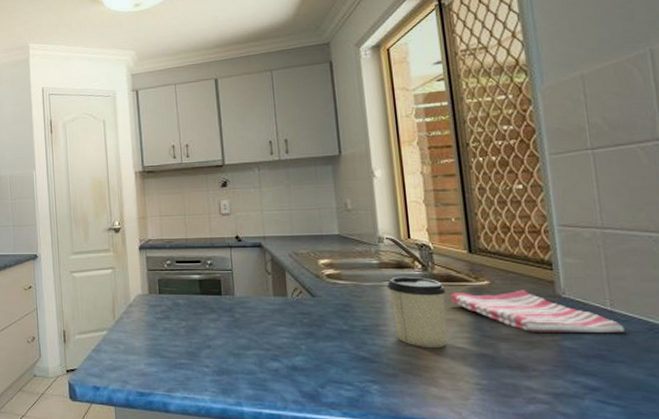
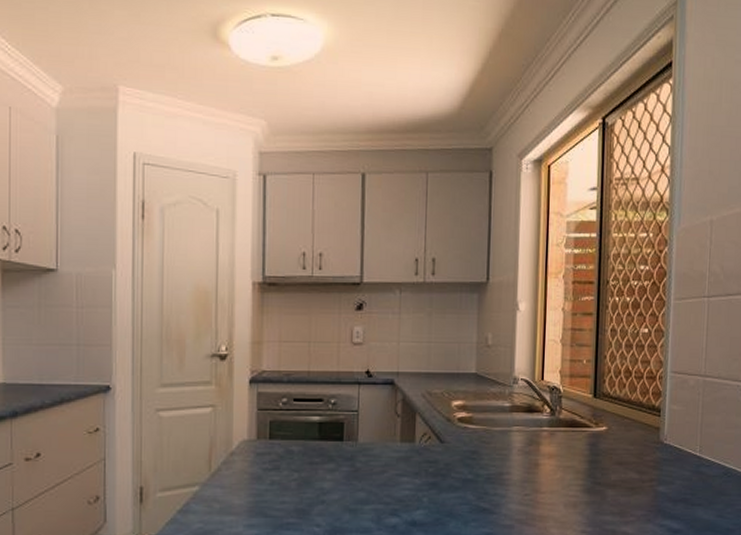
cup: present [387,276,447,349] -> none [516,421,568,497]
dish towel: present [450,290,625,333] -> none [571,436,707,478]

